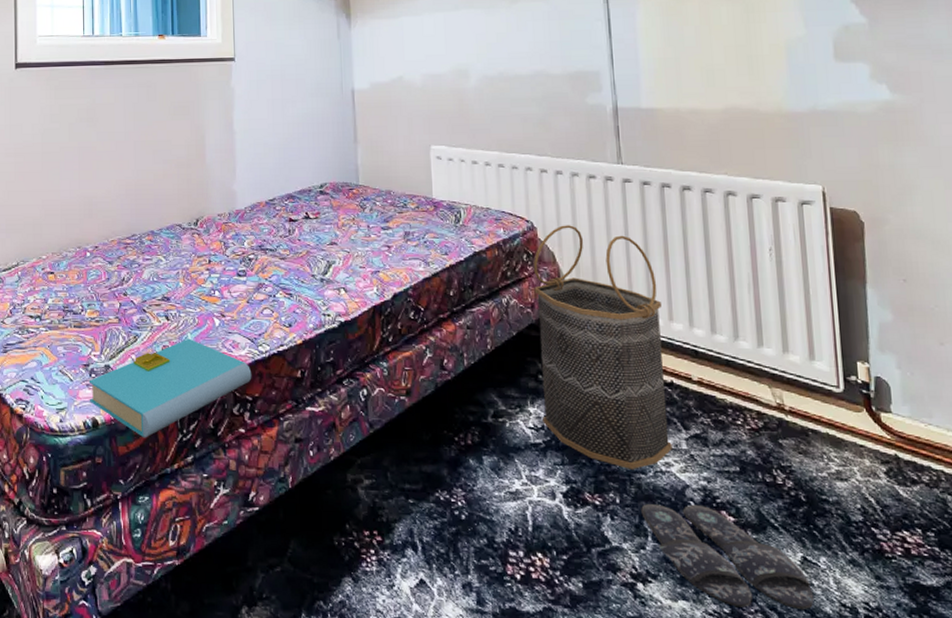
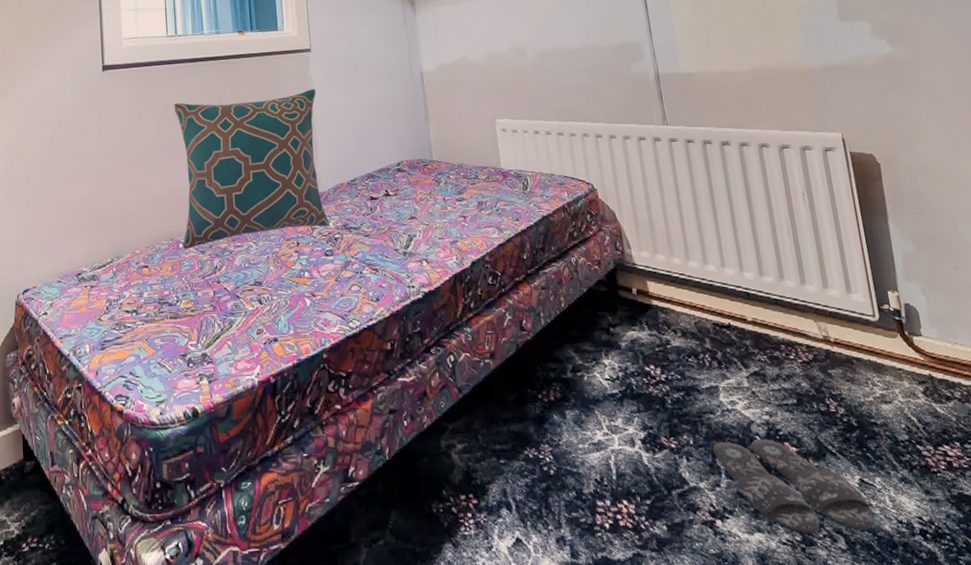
pillow: none [88,101,243,258] -> present [174,89,329,249]
book: present [88,338,252,438] -> none [186,320,345,423]
basket: present [533,225,672,469] -> none [597,184,736,411]

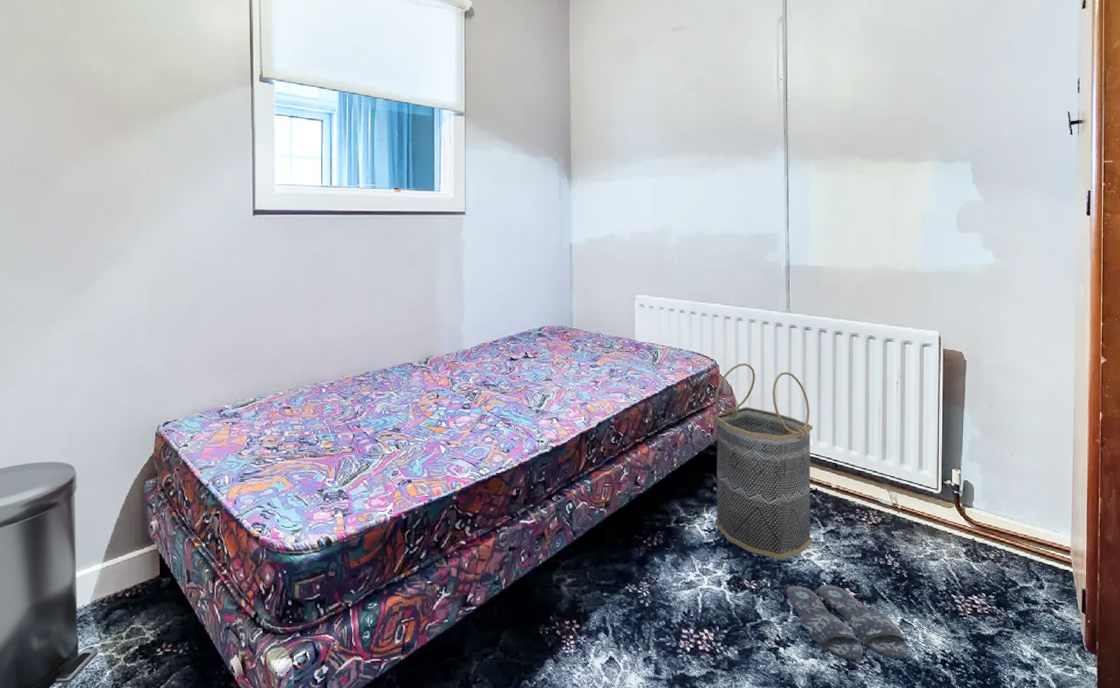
pillow: present [174,89,329,249] -> none [325,251,468,394]
basket: none [597,184,736,411] -> present [714,363,813,559]

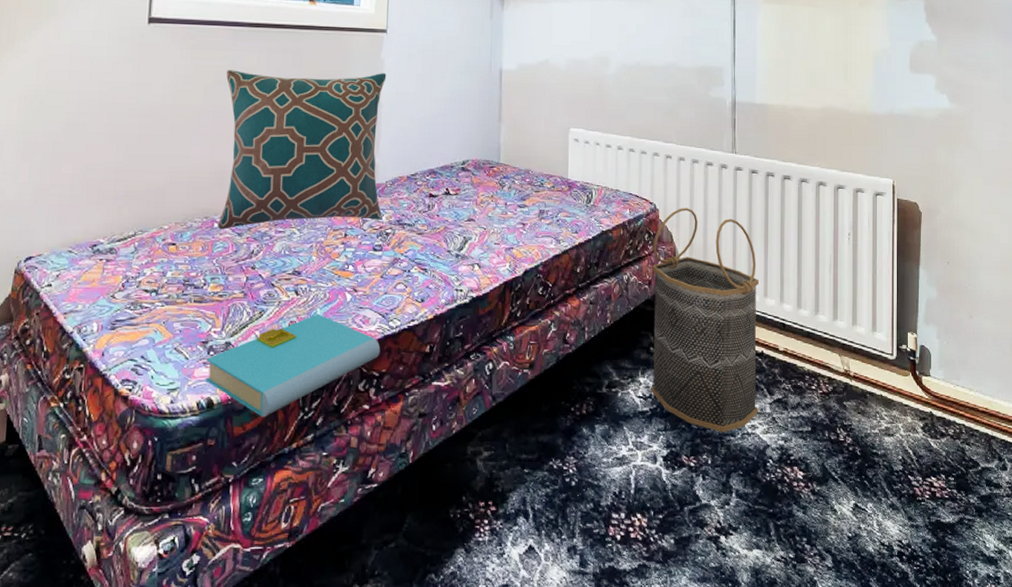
book: none [323,464,473,553] -> present [205,313,381,418]
pillow: none [325,251,468,394] -> present [218,70,387,230]
slippers: present [786,584,907,661] -> none [728,462,861,552]

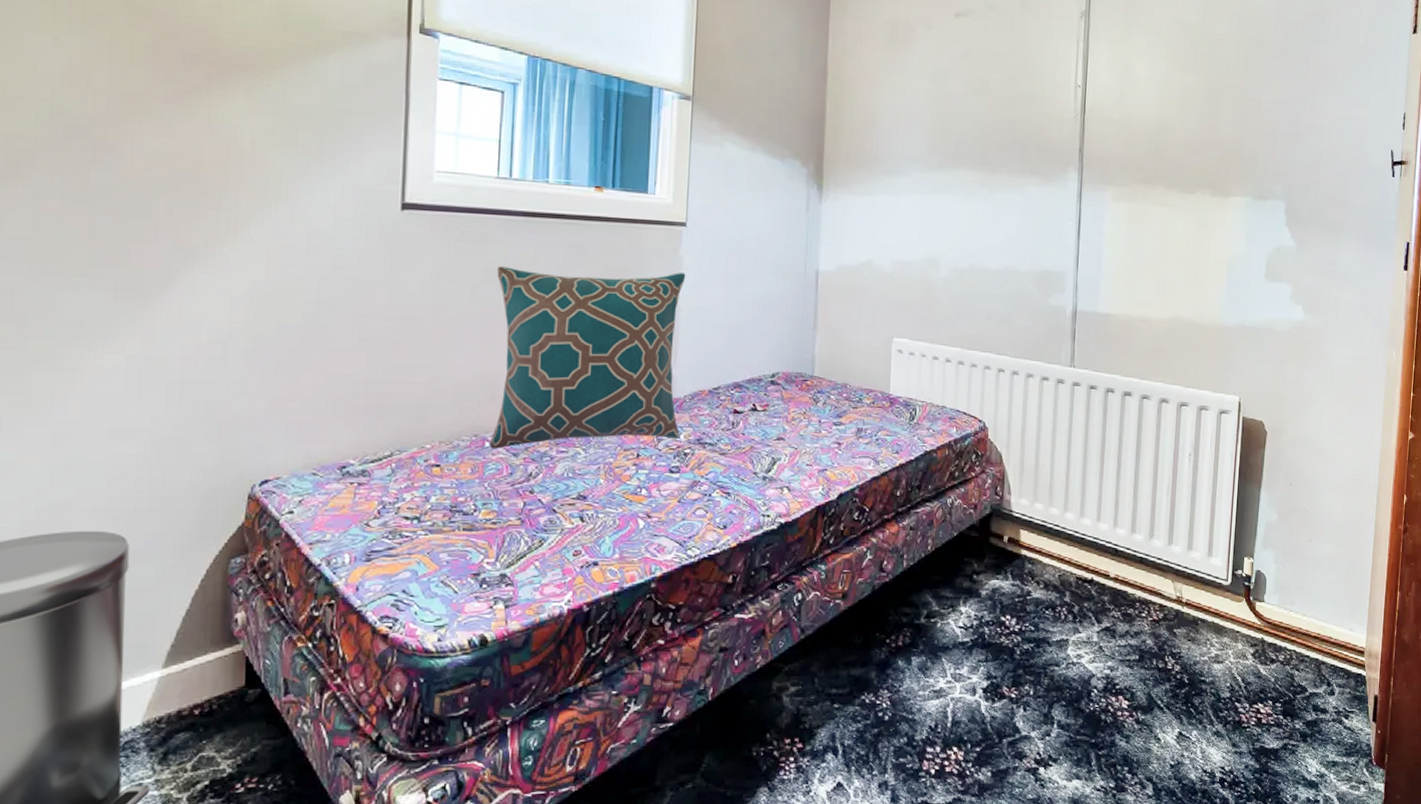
book: present [205,313,381,418] -> none [477,542,677,655]
basket: present [651,208,759,432] -> none [972,426,1092,662]

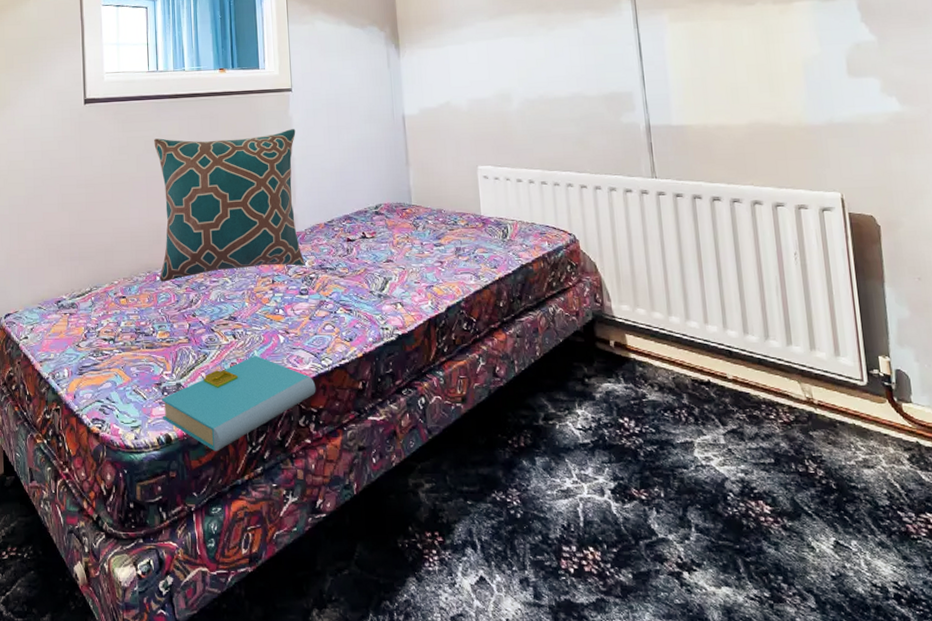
book: none [477,542,677,655] -> present [161,355,316,452]

